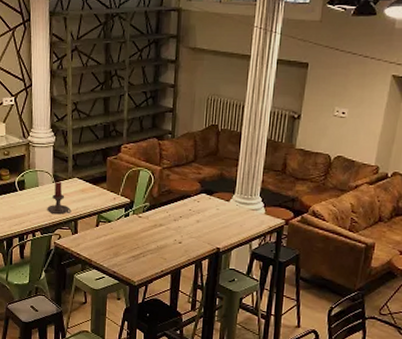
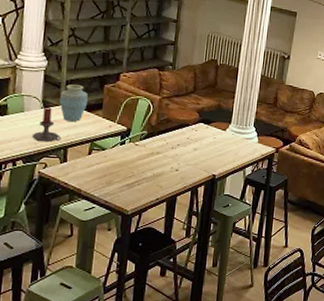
vase: none [68,158,93,196] -> present [59,84,88,122]

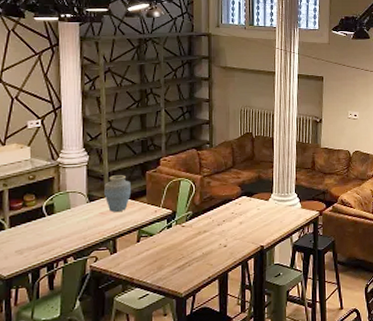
candle holder: present [32,108,62,142] -> none [81,201,109,236]

